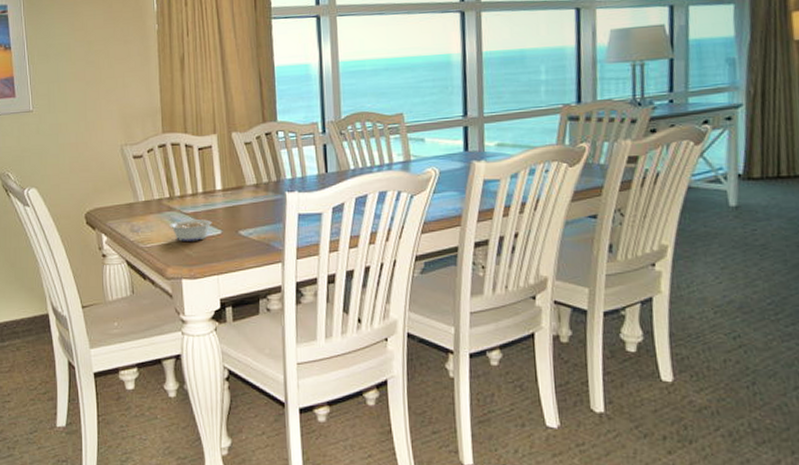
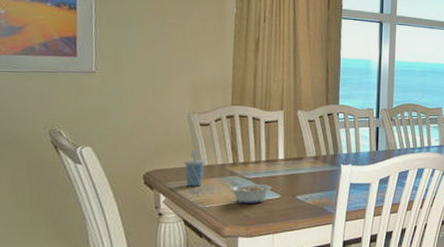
cup: none [122,183,142,225] -> present [184,148,205,187]

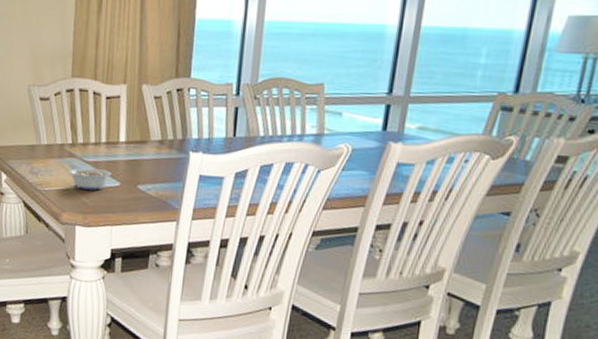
cup: present [184,148,205,187] -> none [24,125,44,167]

